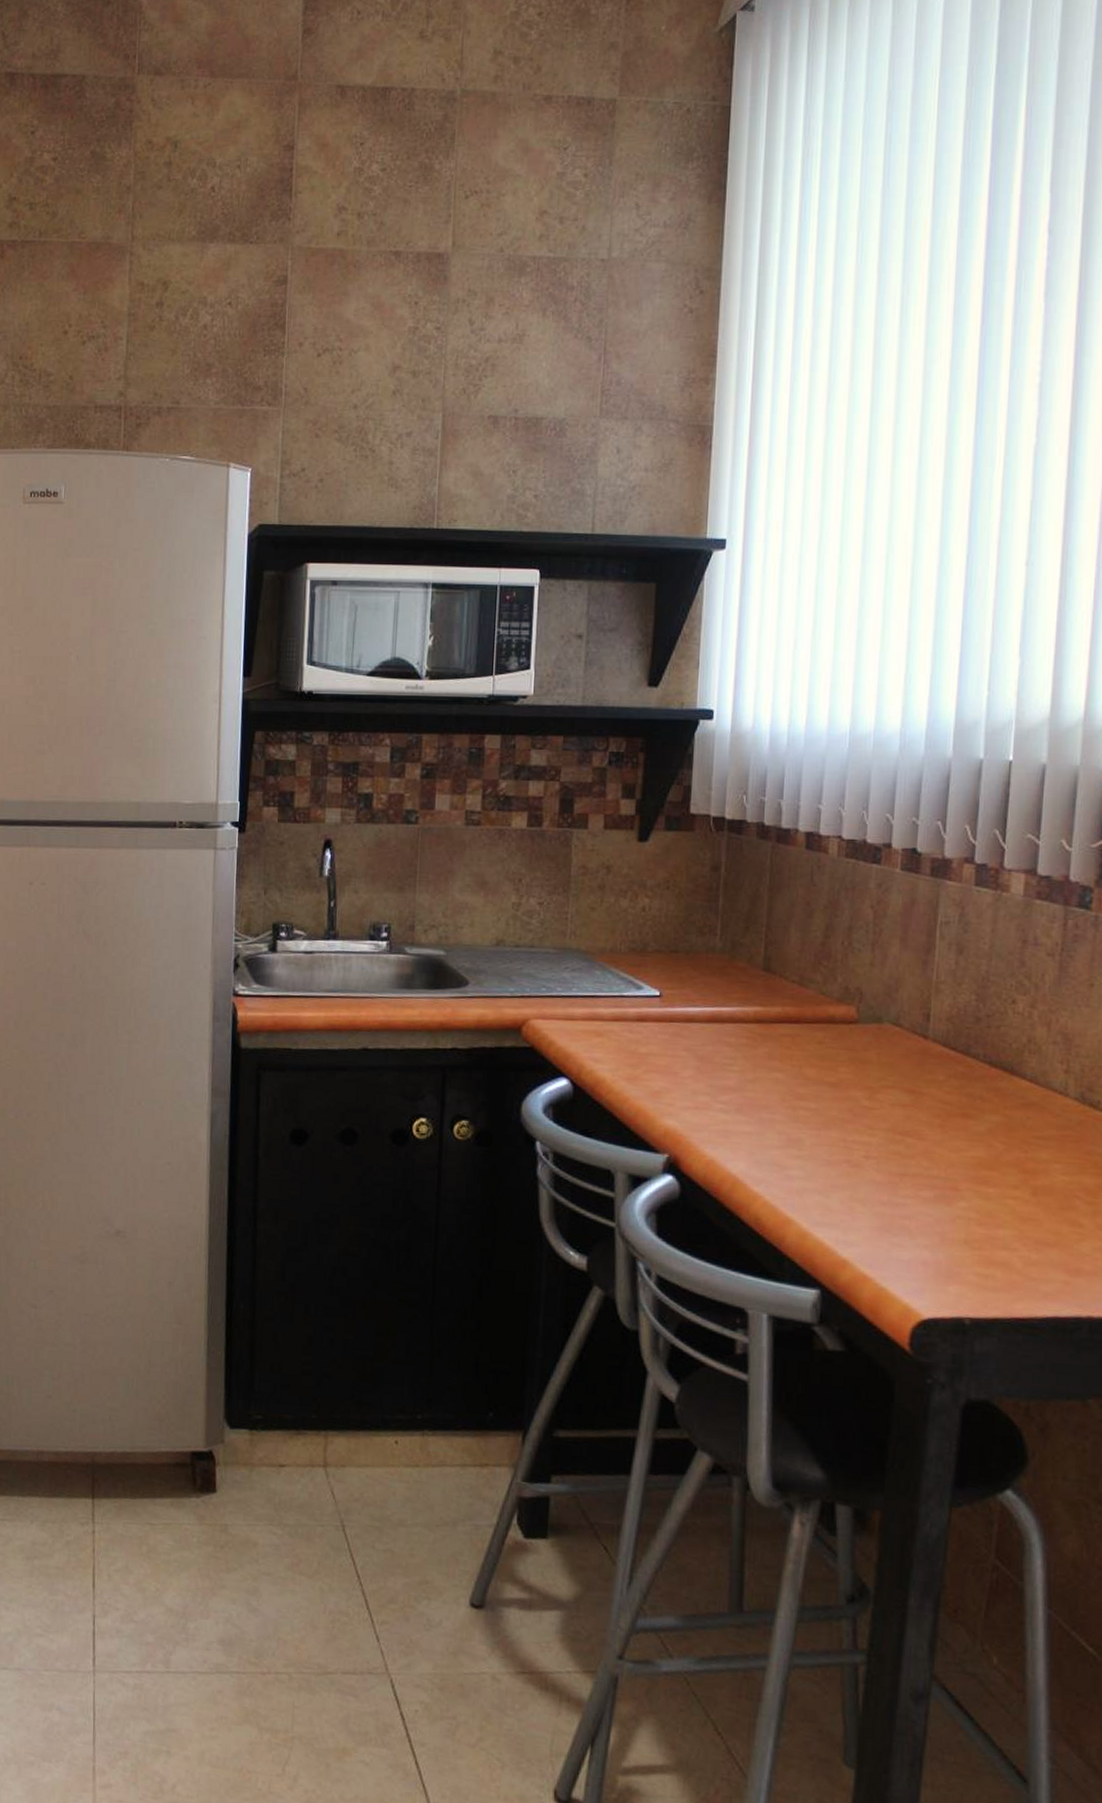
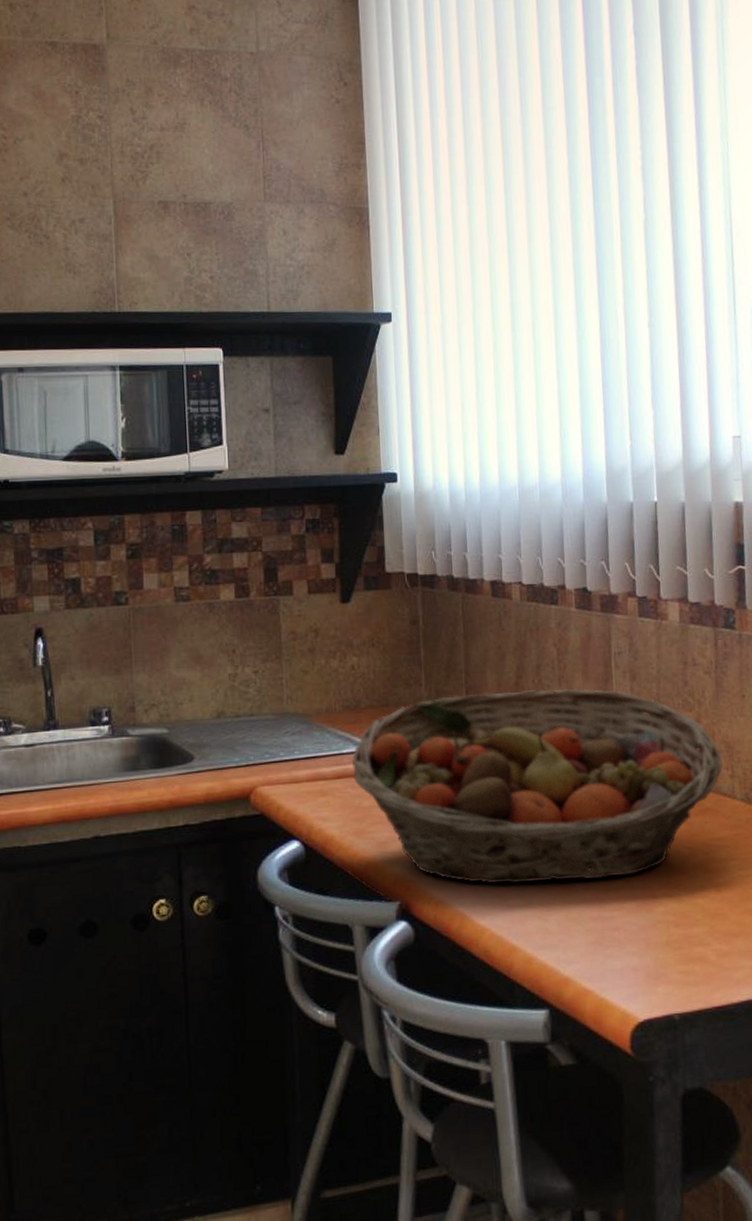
fruit basket: none [631,949,1057,1163] -> present [351,688,722,884]

